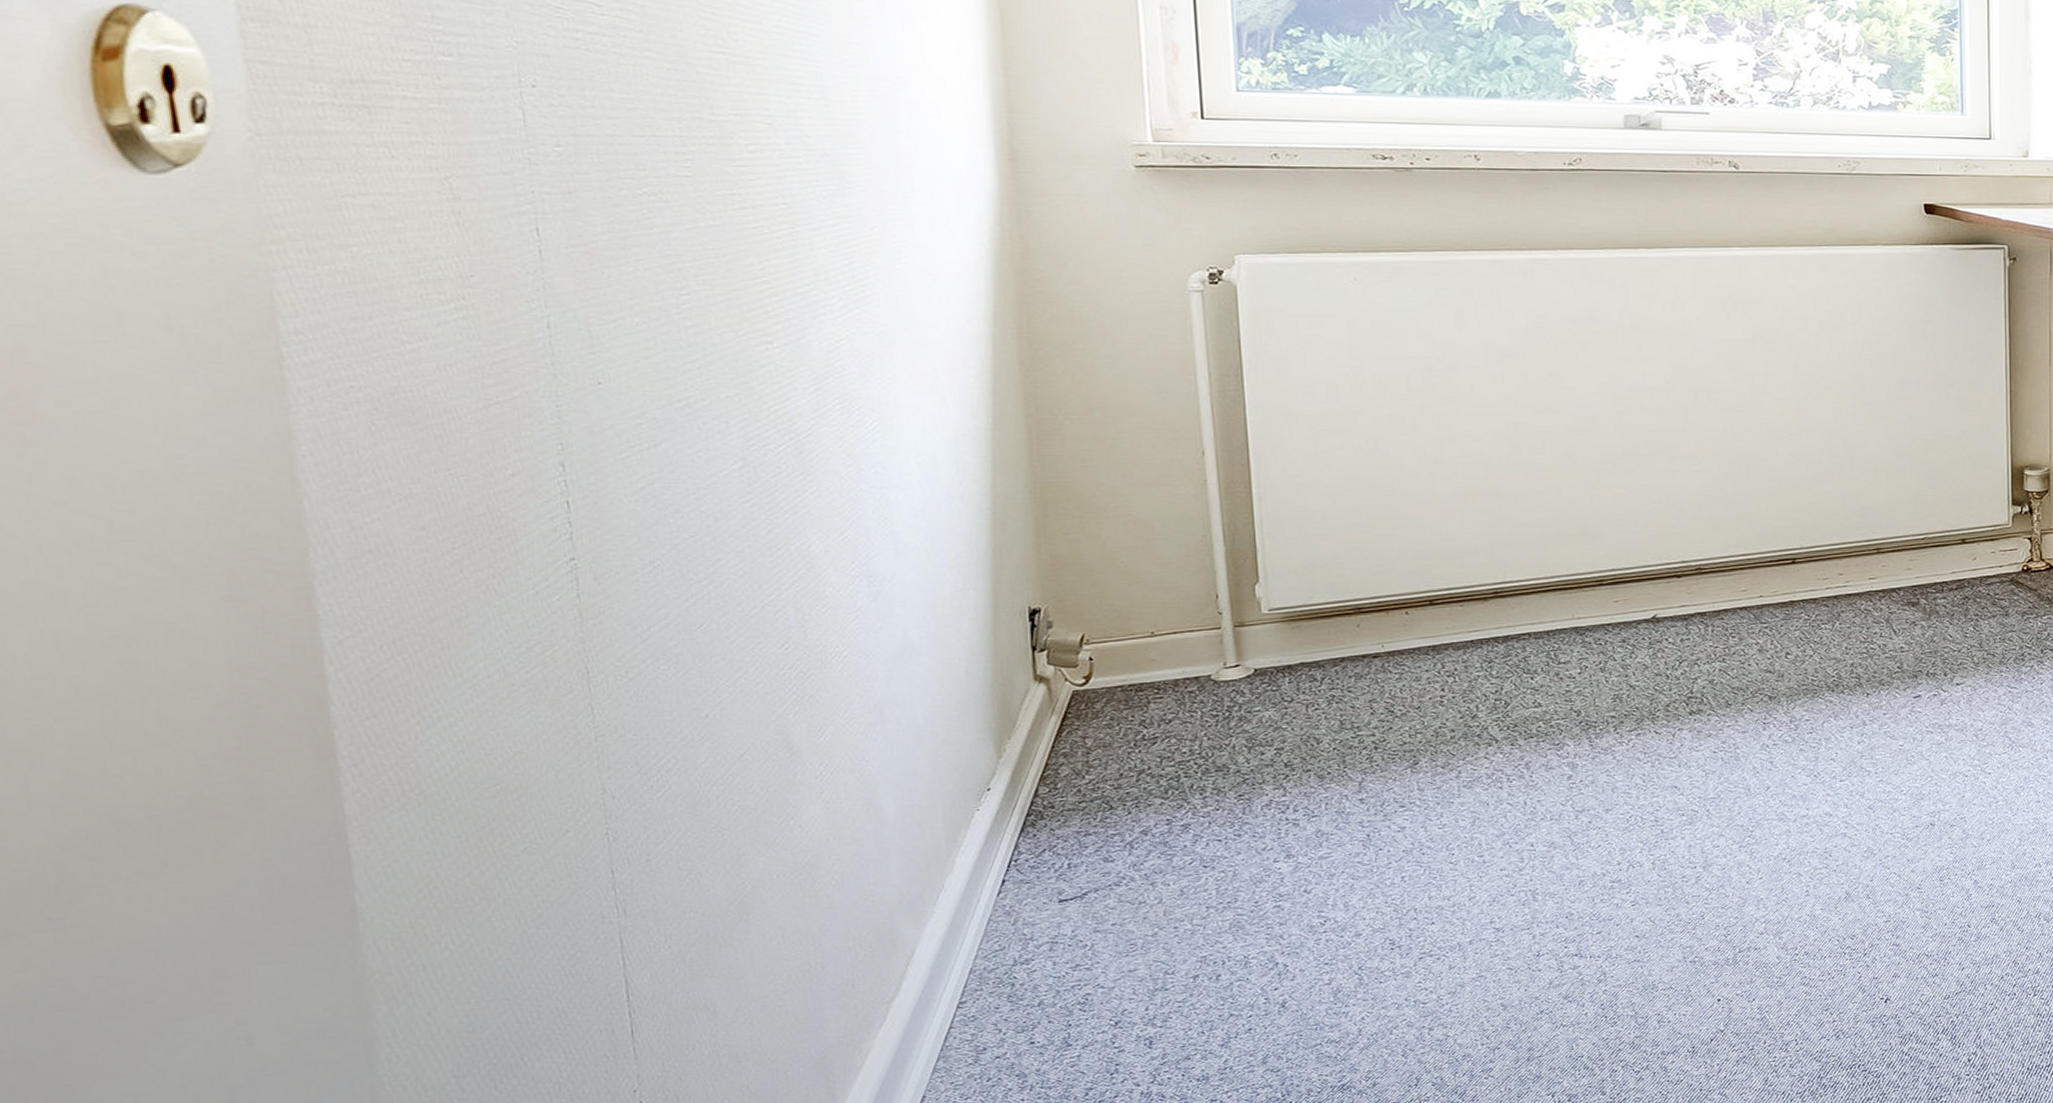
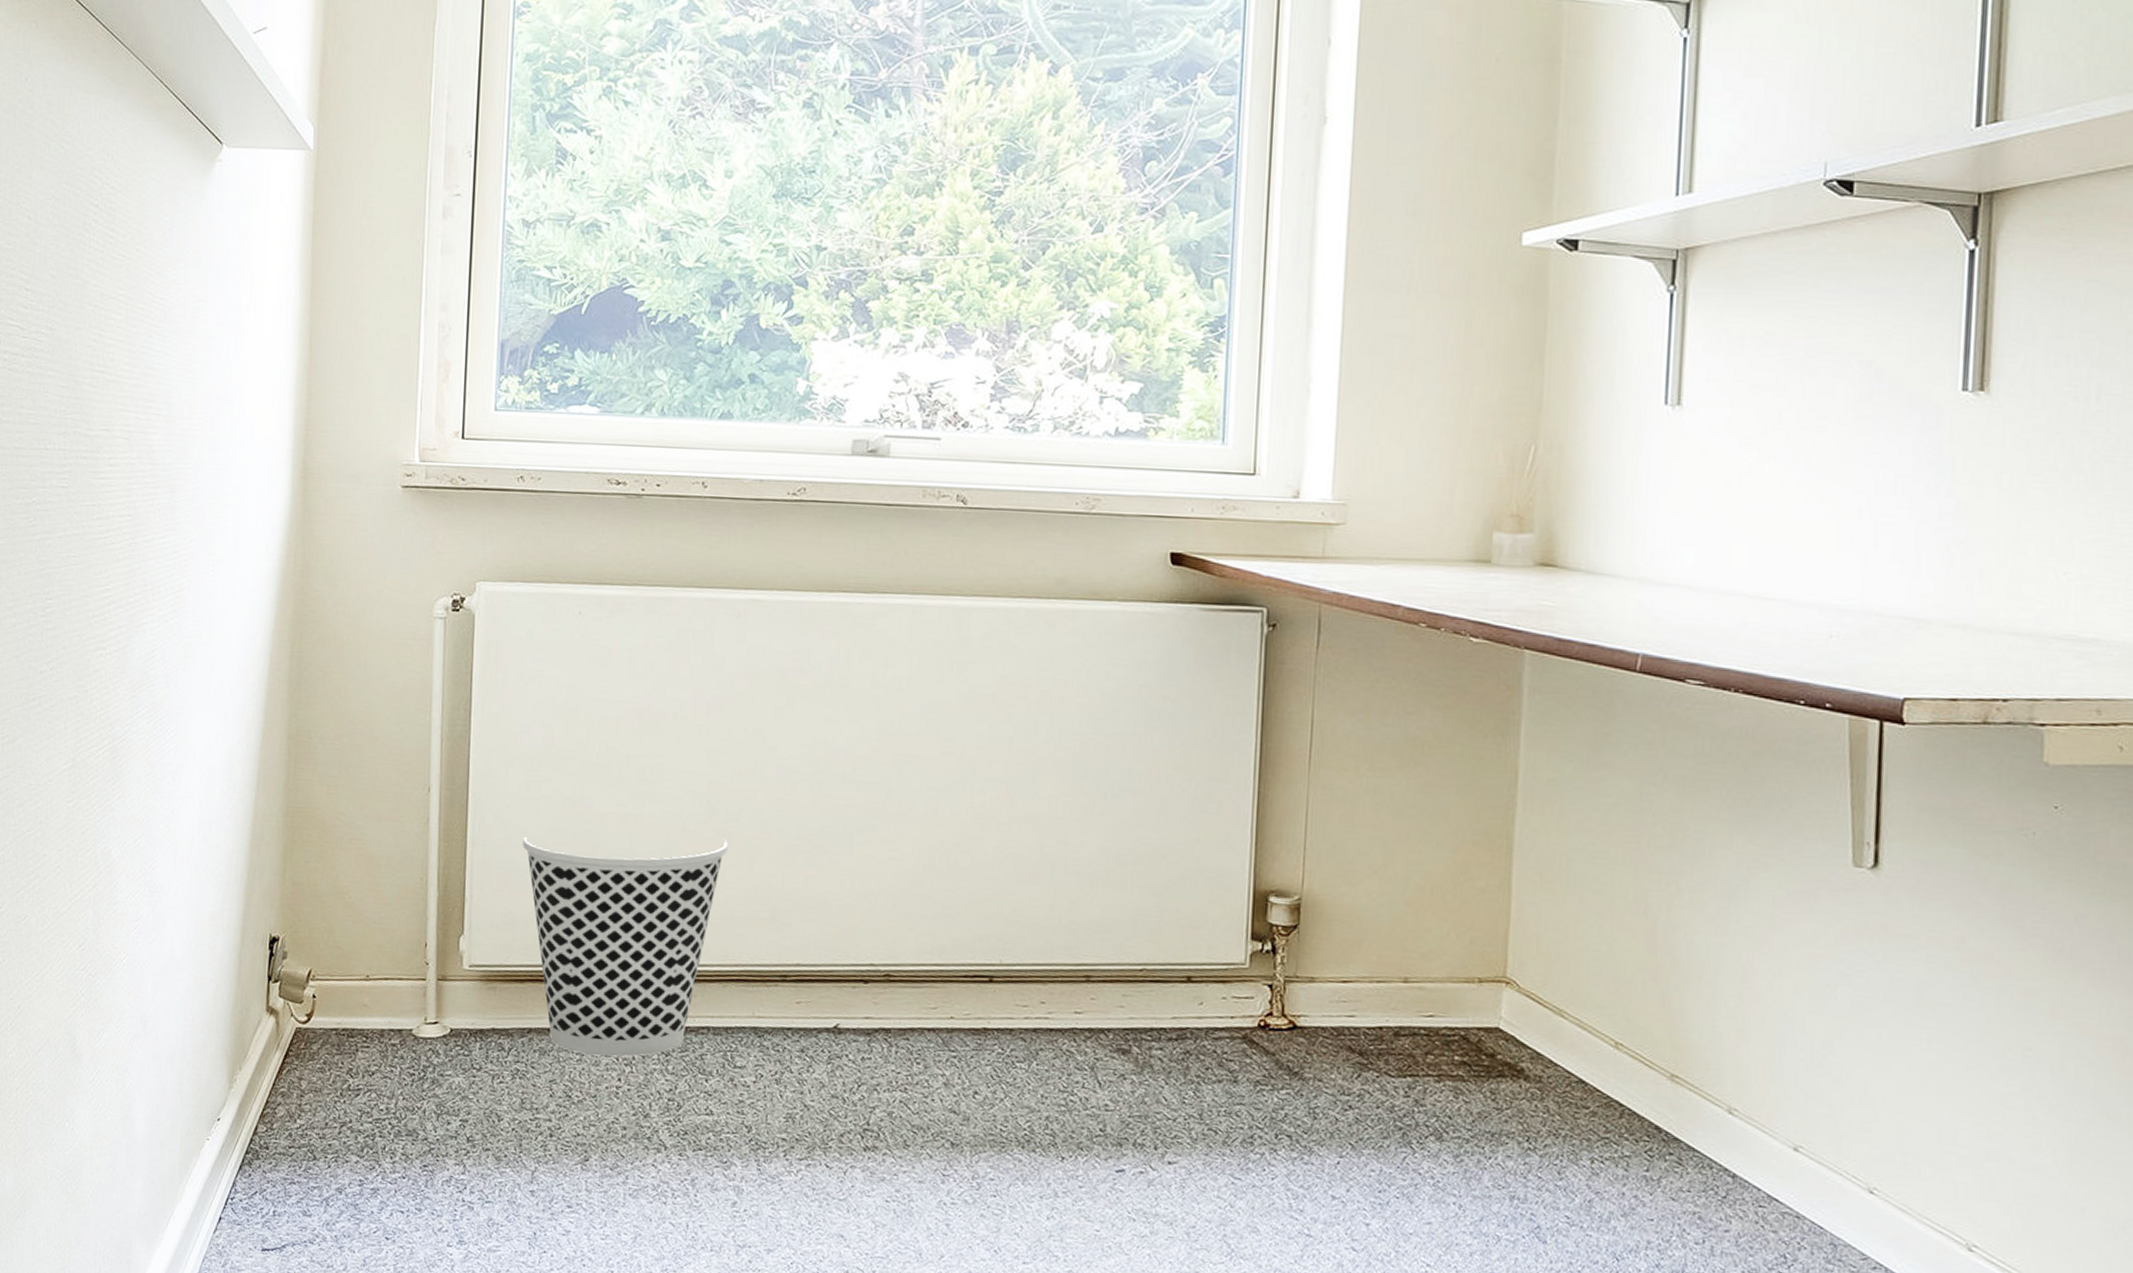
wastebasket: none [1315,470,1534,673] -> present [522,837,728,1057]

